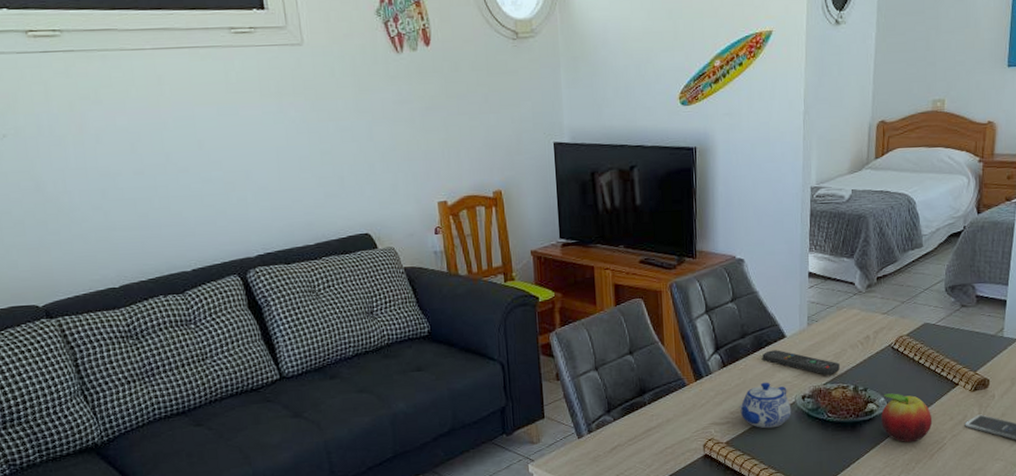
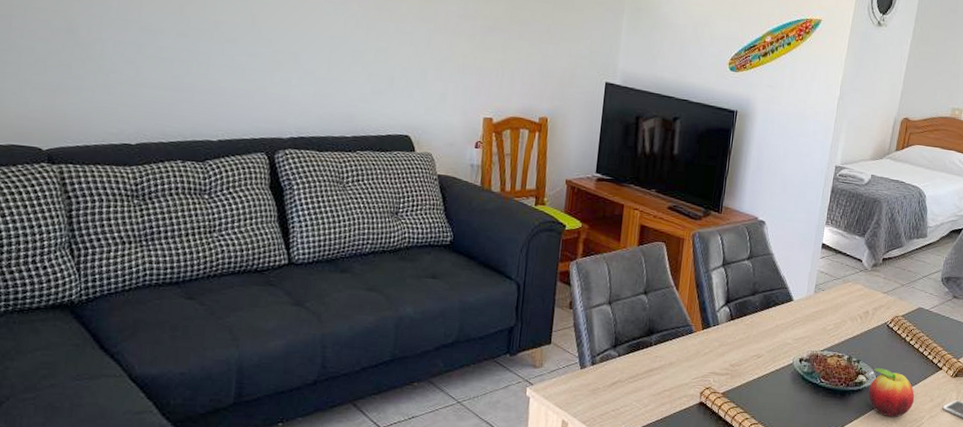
teapot: present [739,382,792,429] -> none [739,340,788,386]
remote control: present [762,350,840,375] -> none [768,311,838,342]

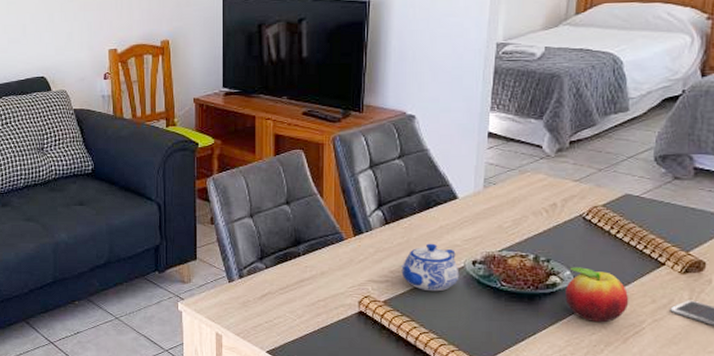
teapot: none [739,340,788,386] -> present [400,243,460,292]

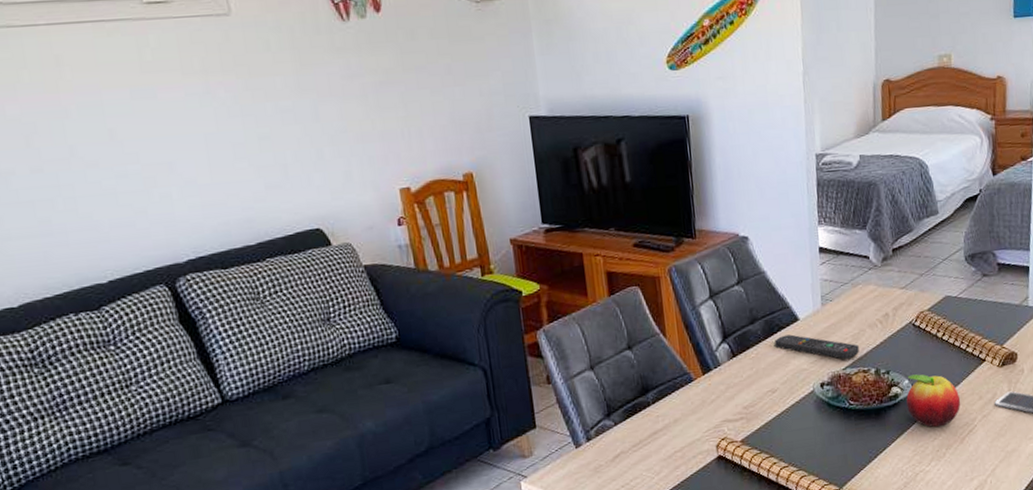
teapot: present [400,243,460,292] -> none [752,370,811,422]
remote control: none [430,211,519,241] -> present [775,334,859,359]

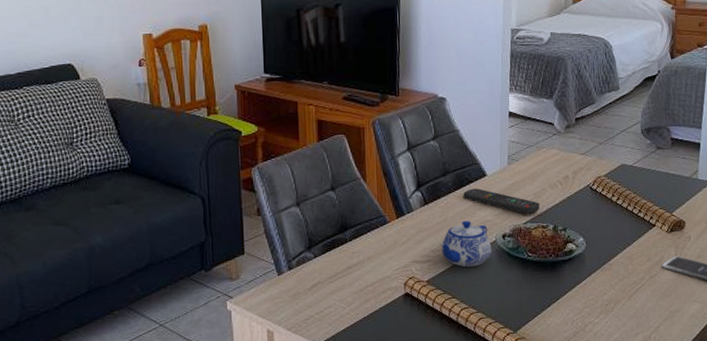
teapot: none [752,370,811,422] -> present [440,220,492,268]
fruit: present [906,374,961,427] -> none [580,233,631,284]

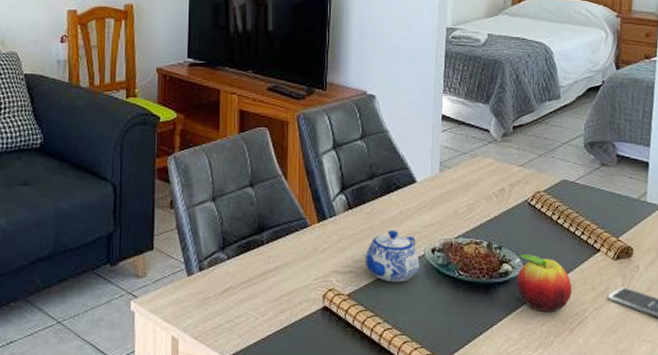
remote control: present [463,188,540,214] -> none [391,195,473,227]
fruit: none [580,233,631,284] -> present [517,254,573,313]

